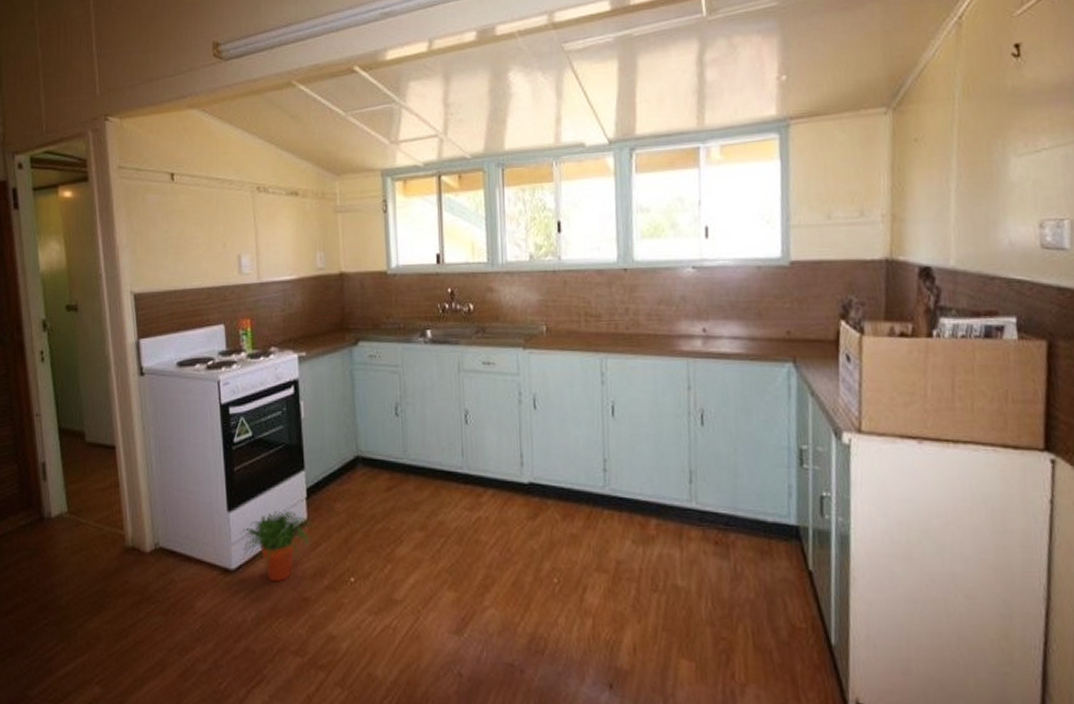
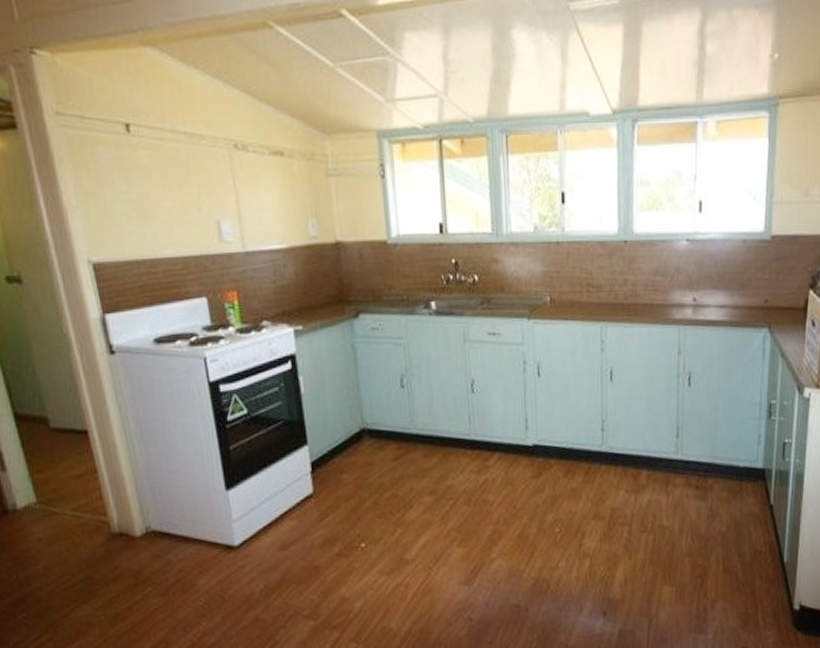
potted plant: present [240,510,314,582] -> none [242,485,321,554]

